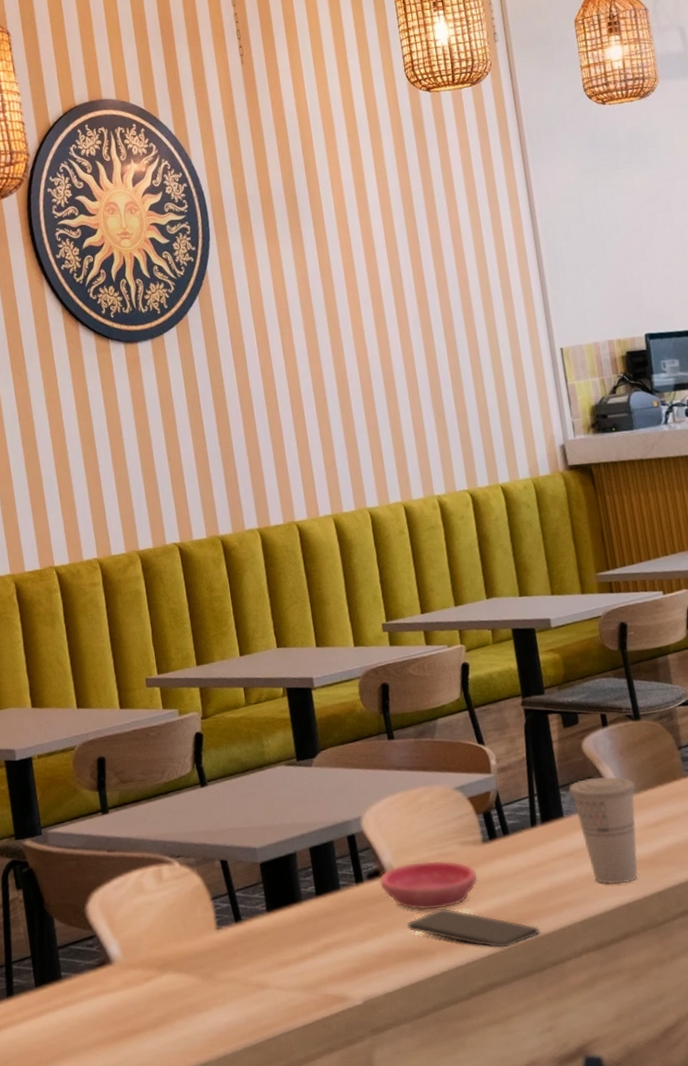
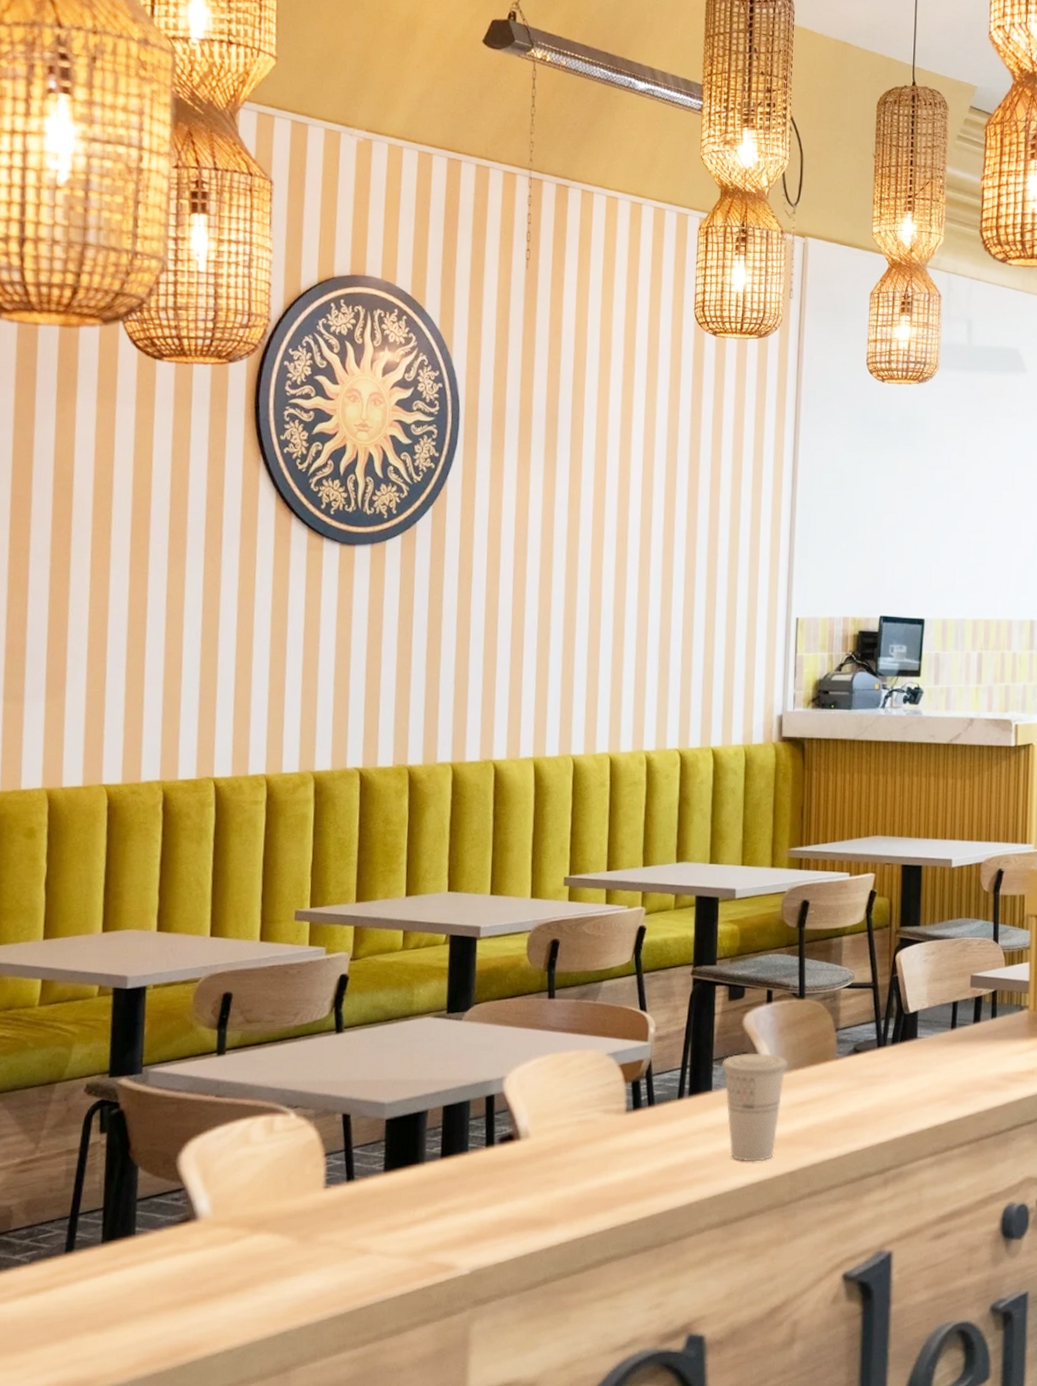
saucer: present [379,860,478,911] -> none [510,1127,614,1179]
smartphone: present [406,907,541,949] -> none [531,1176,668,1222]

